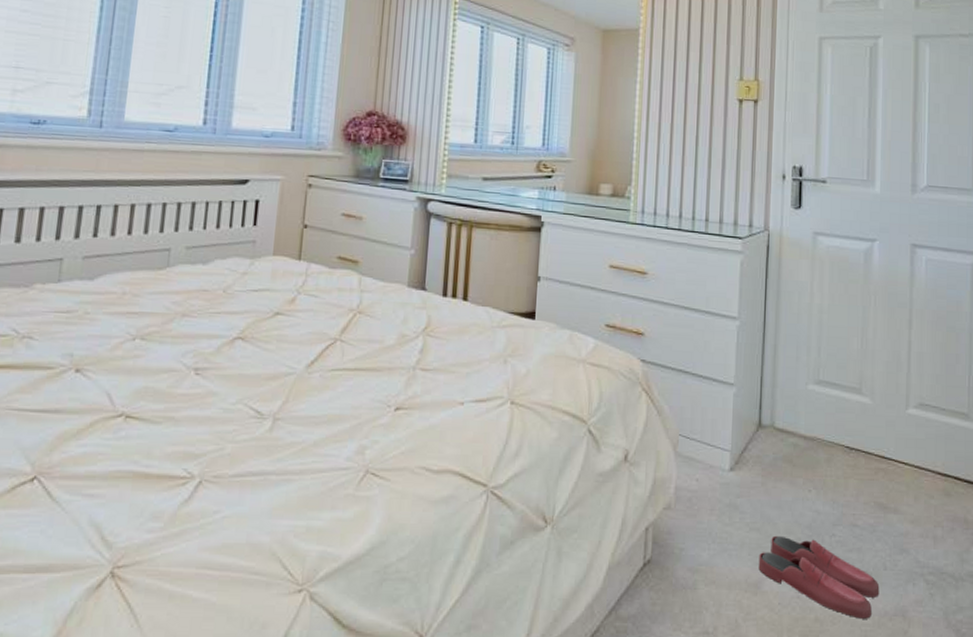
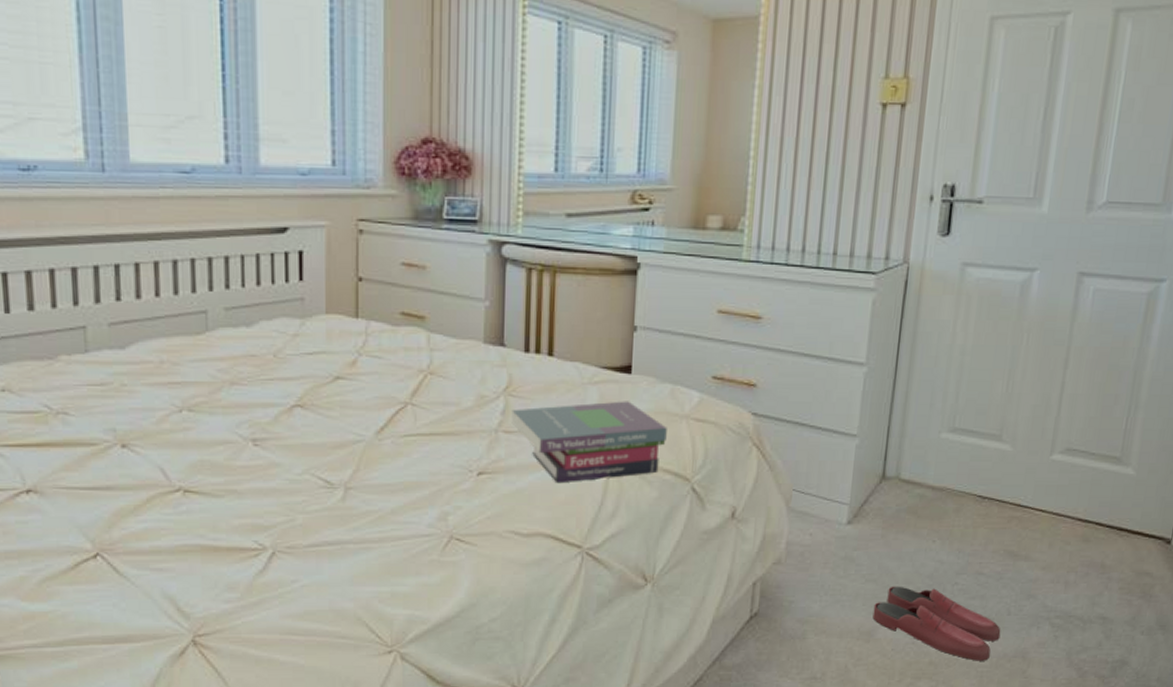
books: none [428,344,566,421] -> present [511,401,667,484]

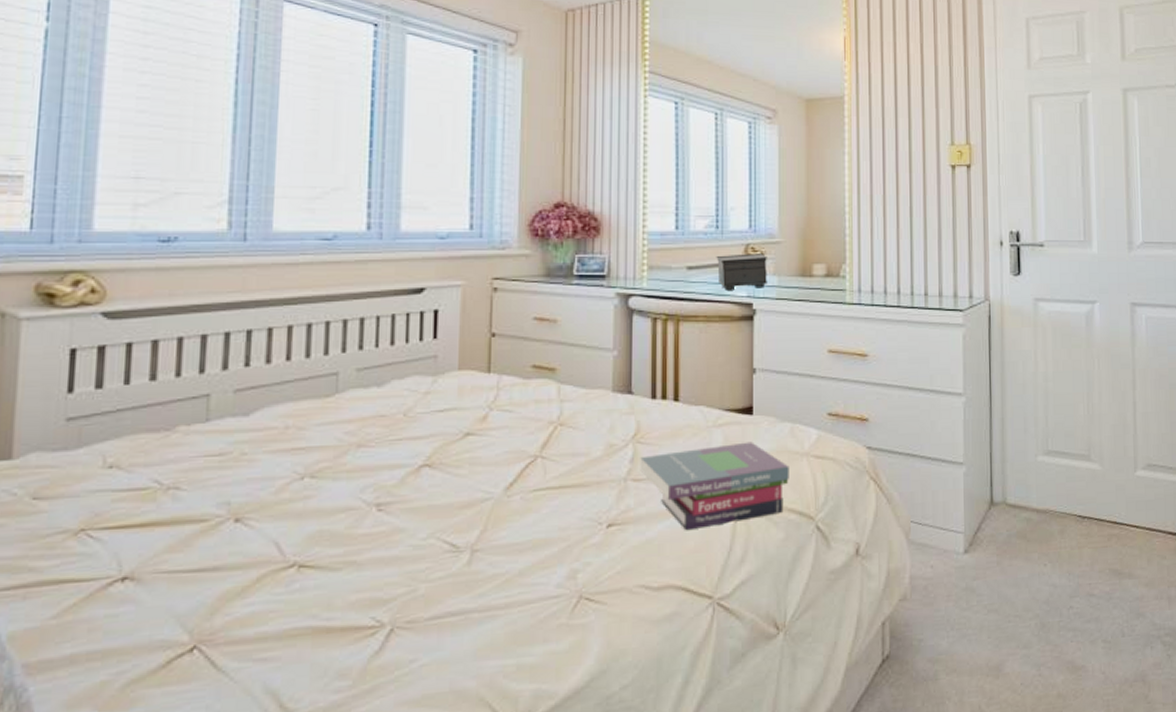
jewelry box: none [598,201,656,241] -> present [716,253,767,290]
slippers: present [872,586,1001,661] -> none [998,614,1119,689]

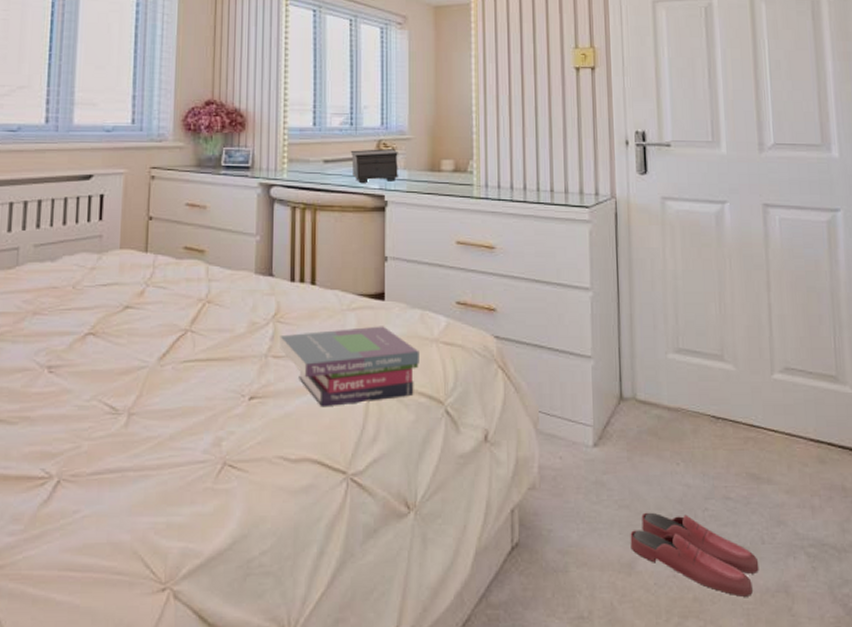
slippers: none [998,614,1119,689] -> present [630,512,759,597]

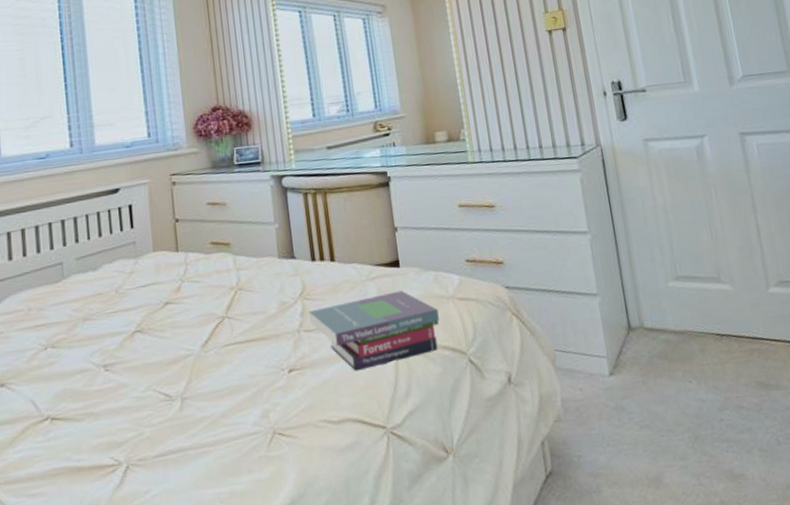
jewelry box: present [350,149,398,183] -> none [350,128,397,163]
slippers: present [630,512,759,597] -> none [654,427,779,496]

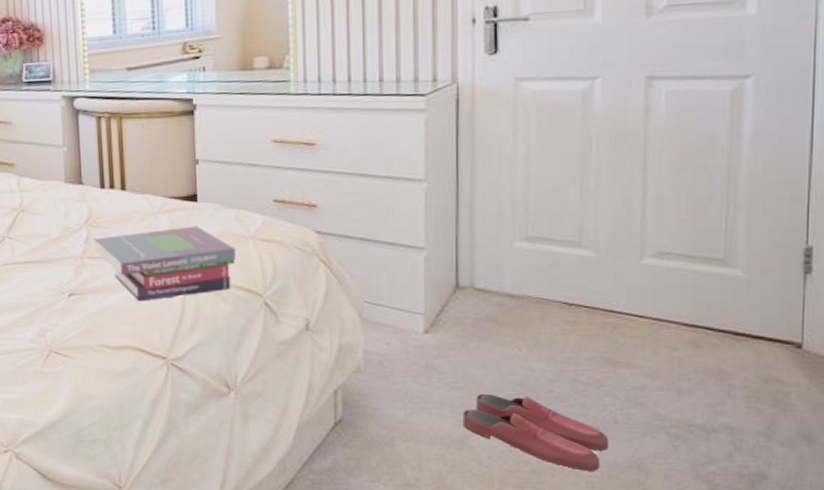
slippers: none [654,427,779,496] -> present [462,393,609,471]

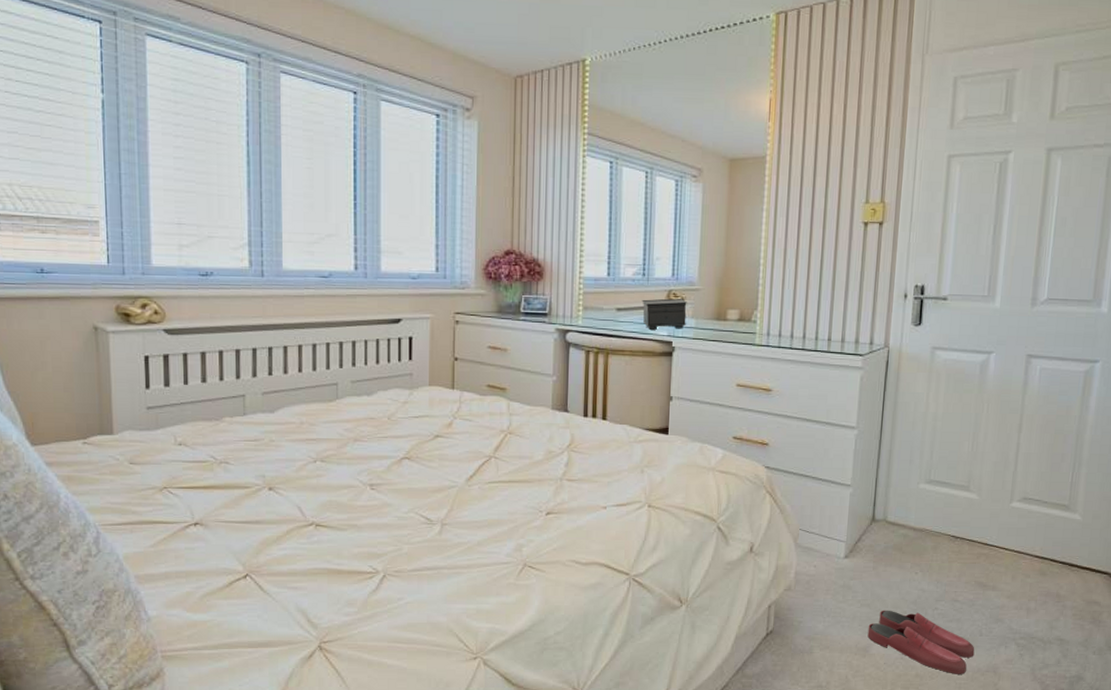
books: present [94,226,236,302] -> none [573,456,697,522]
jewelry box: none [154,50,207,88] -> present [642,298,687,330]

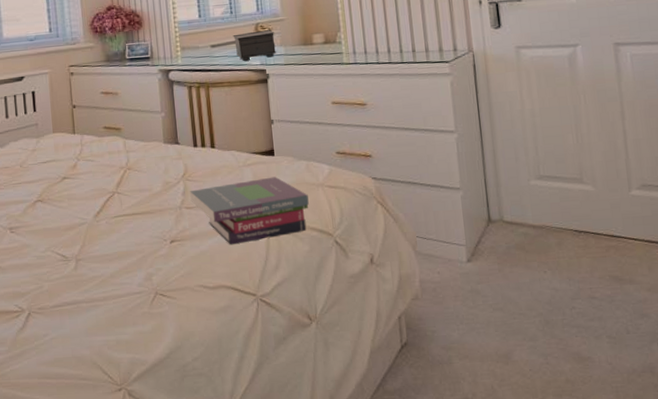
books: none [573,456,697,522] -> present [190,176,309,245]
slippers: present [867,610,975,674] -> none [505,312,626,377]

